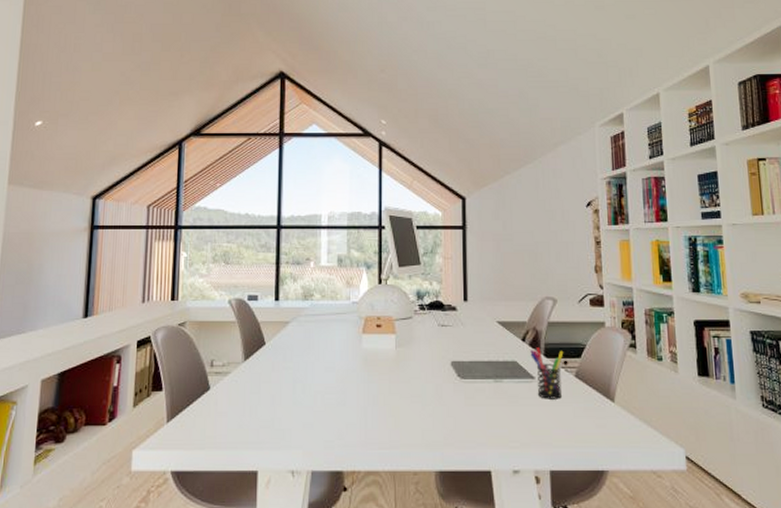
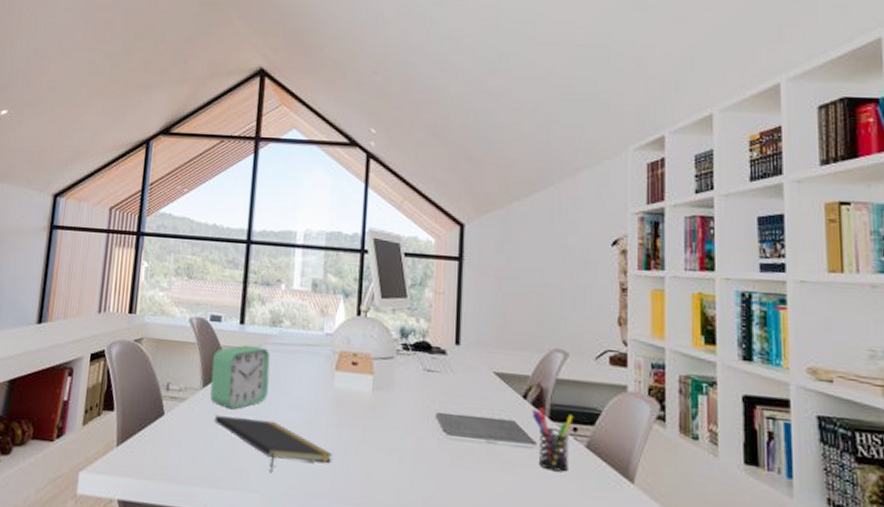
alarm clock: none [251,318,304,378] -> present [210,344,270,410]
notepad: none [256,383,363,430] -> present [214,414,332,473]

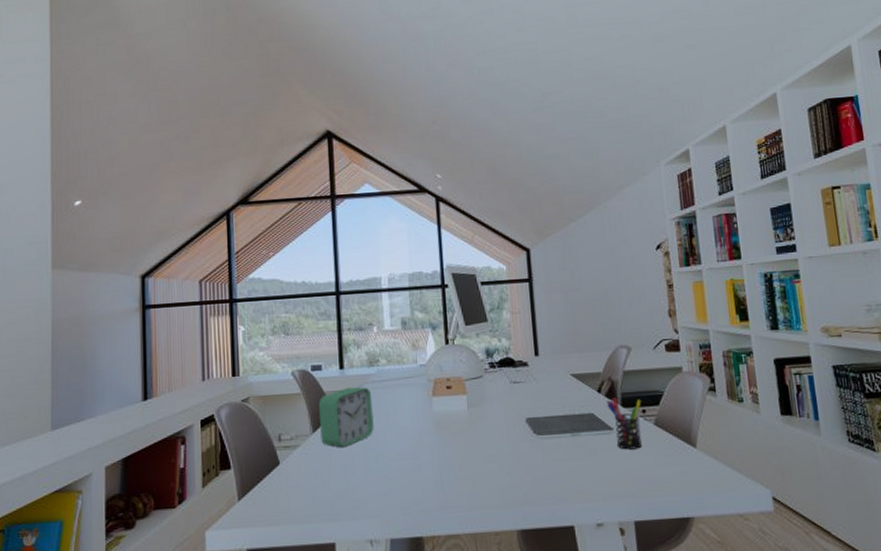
notepad: present [214,414,332,473] -> none [327,451,439,498]

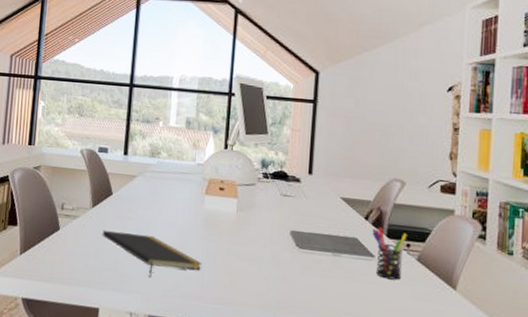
alarm clock: present [318,386,374,448] -> none [99,172,150,226]
notepad: none [327,451,439,498] -> present [102,230,201,278]

